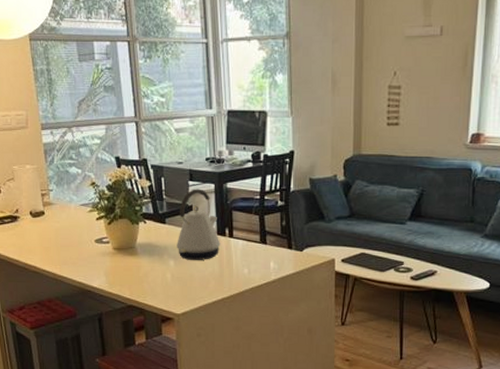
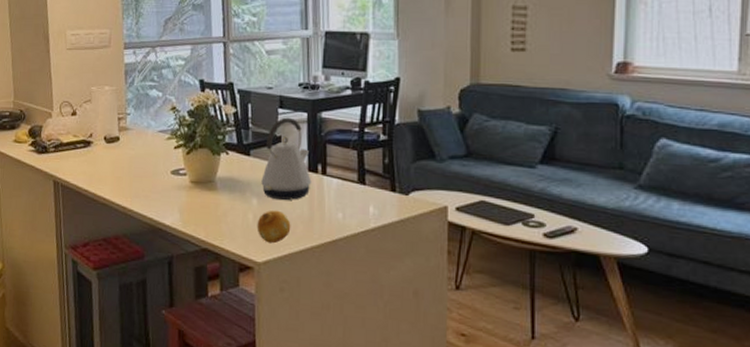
fruit: none [175,269,204,298] -> present [257,210,291,244]

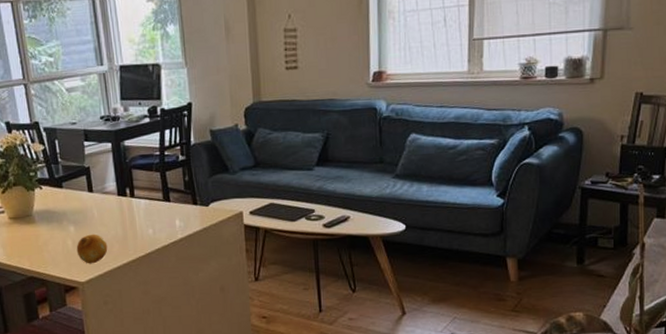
kettle: present [261,117,312,201] -> none [76,149,122,225]

